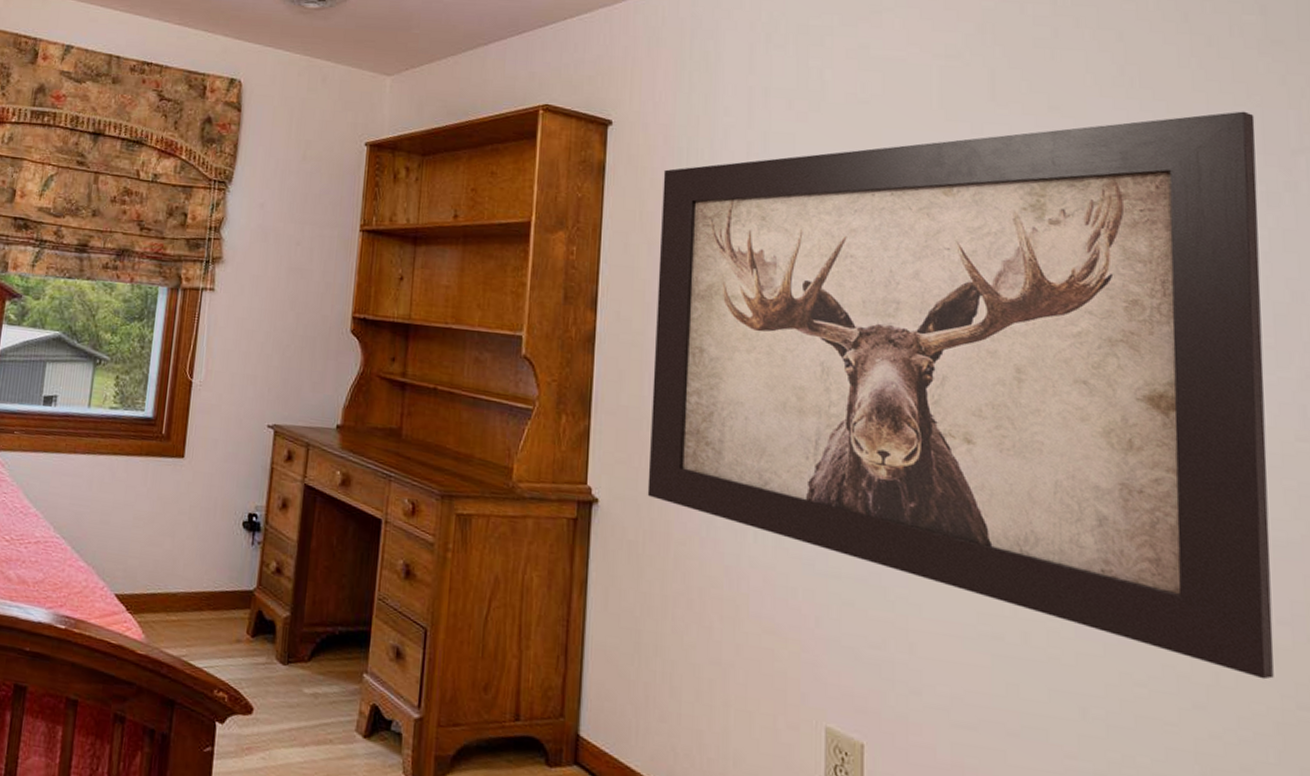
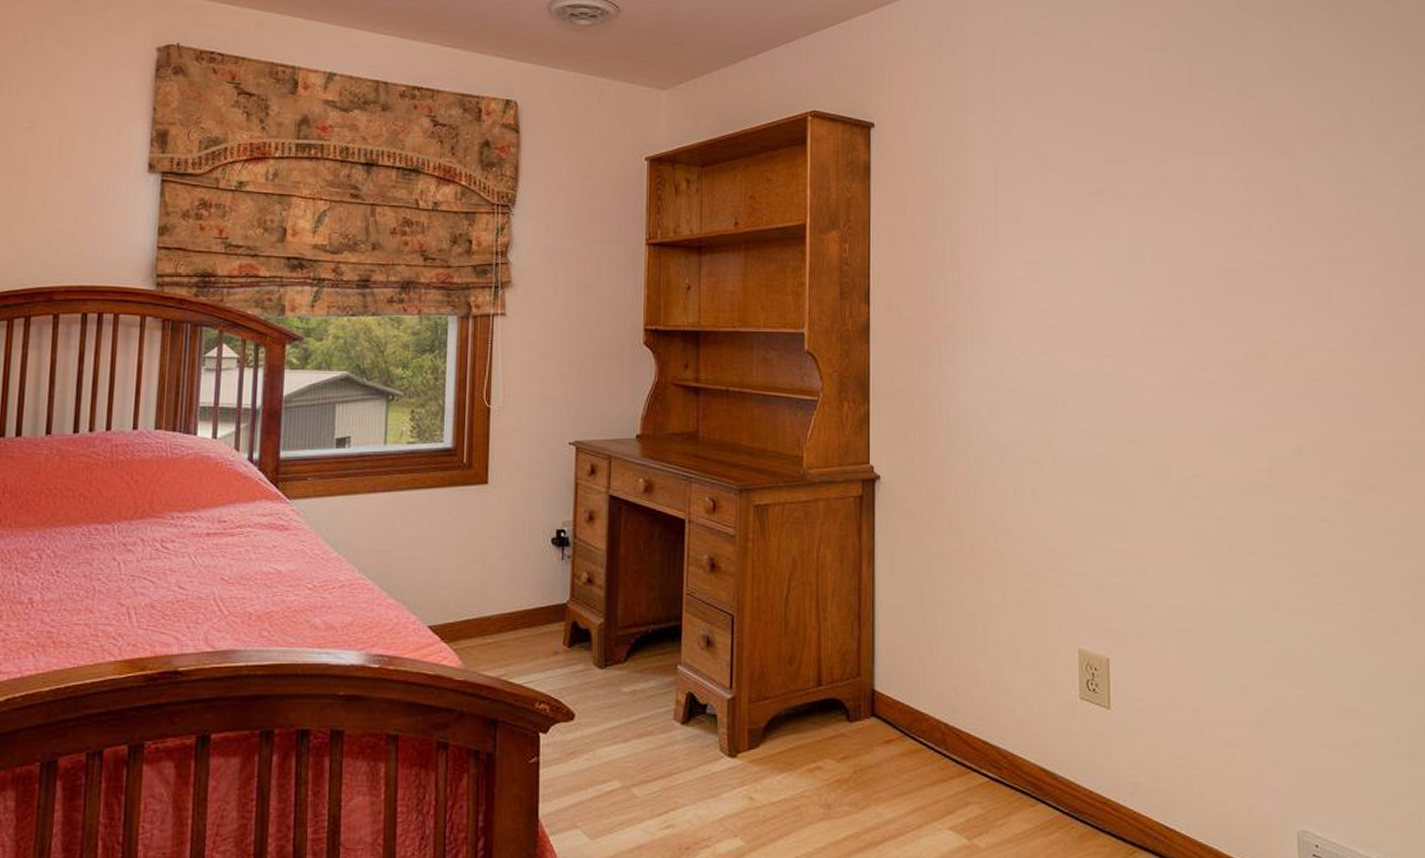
wall art: present [647,111,1274,680] -> none [922,87,1410,557]

